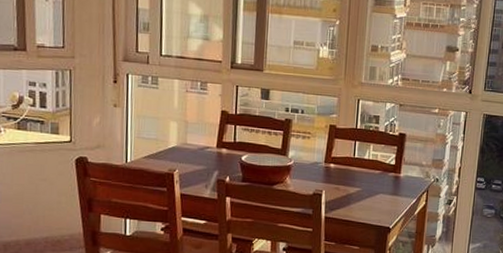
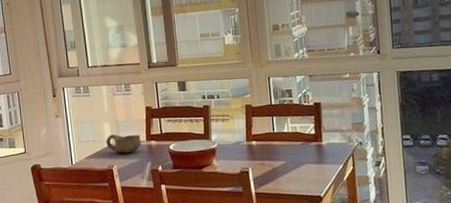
bowl: none [170,135,211,159] -> present [106,134,142,154]

